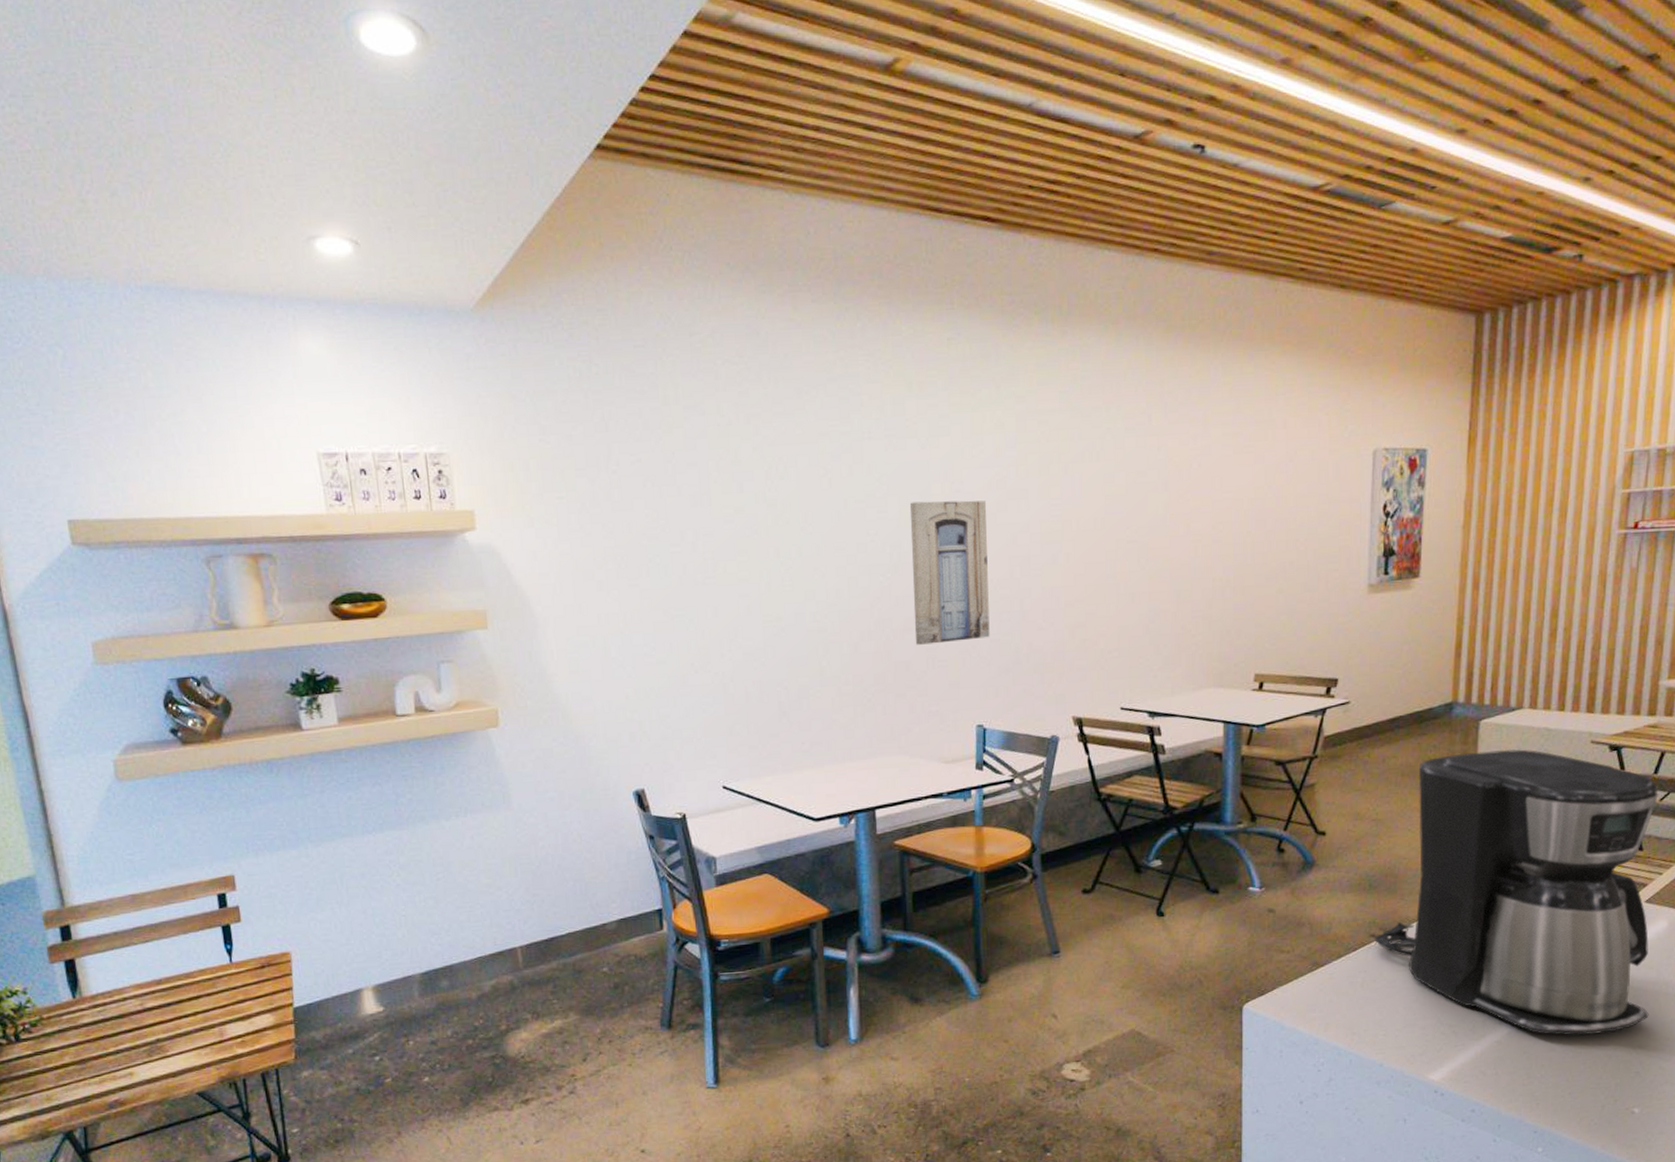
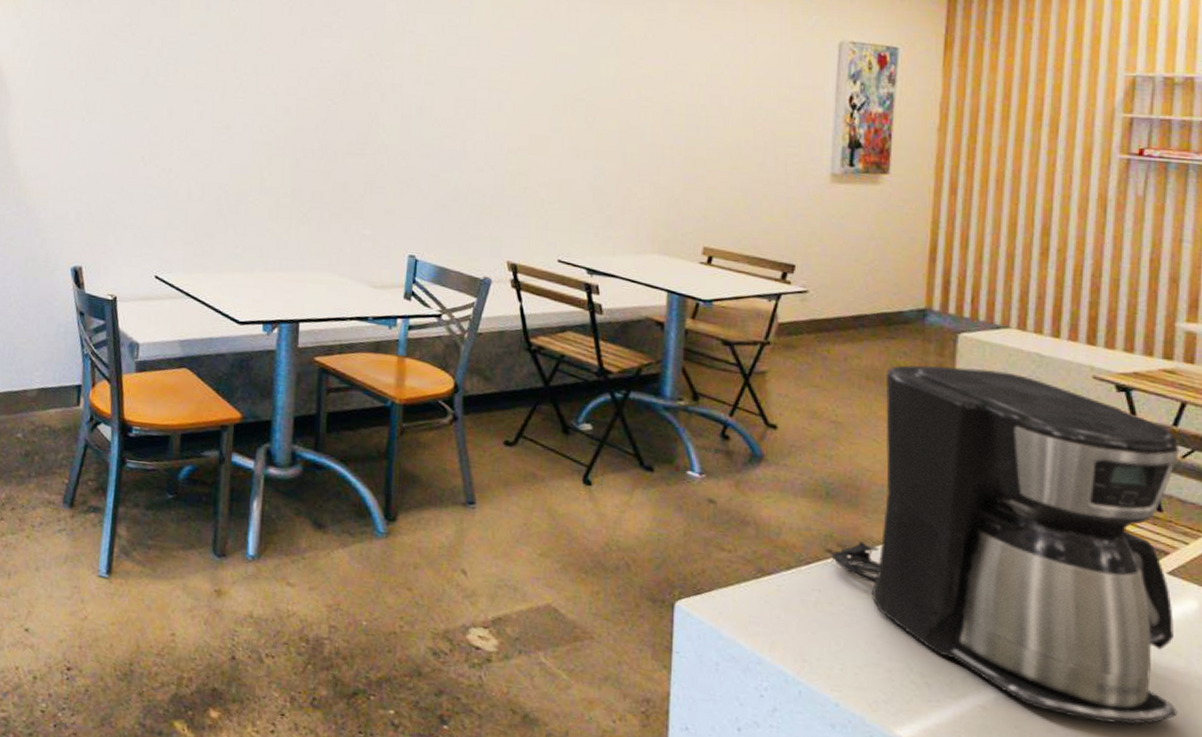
wall art: present [909,500,990,645] -> none [355,36,438,172]

